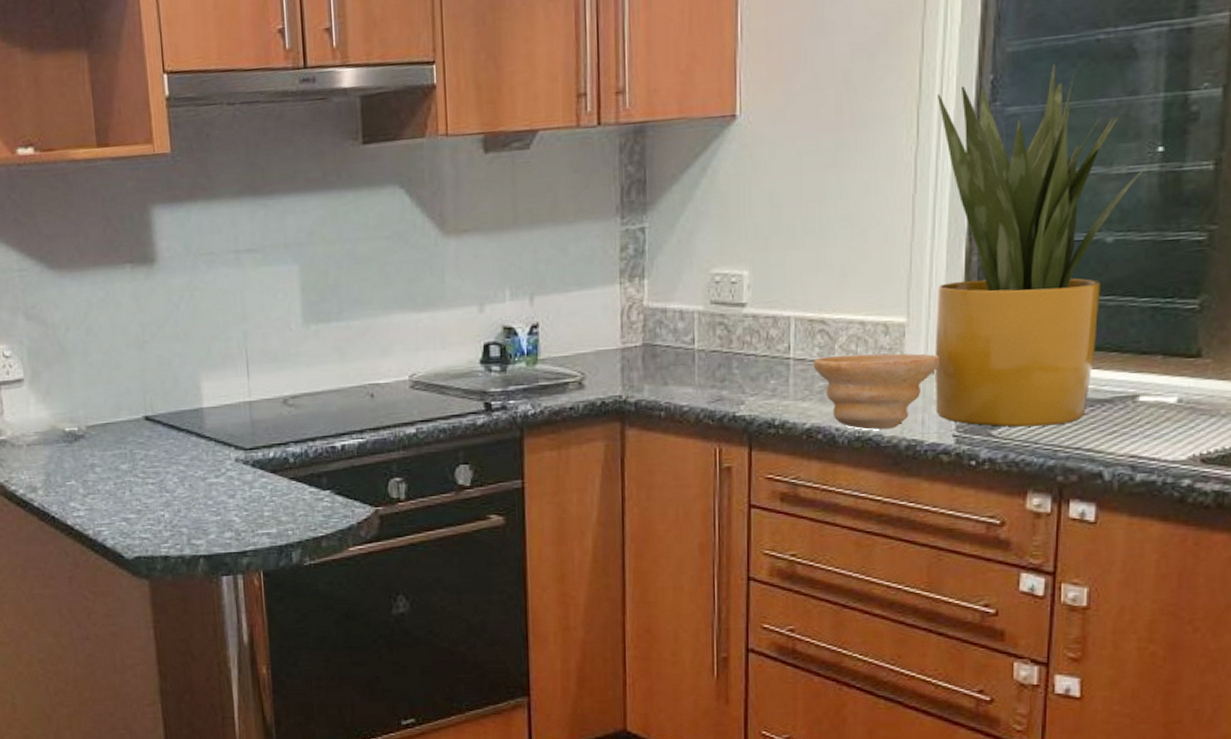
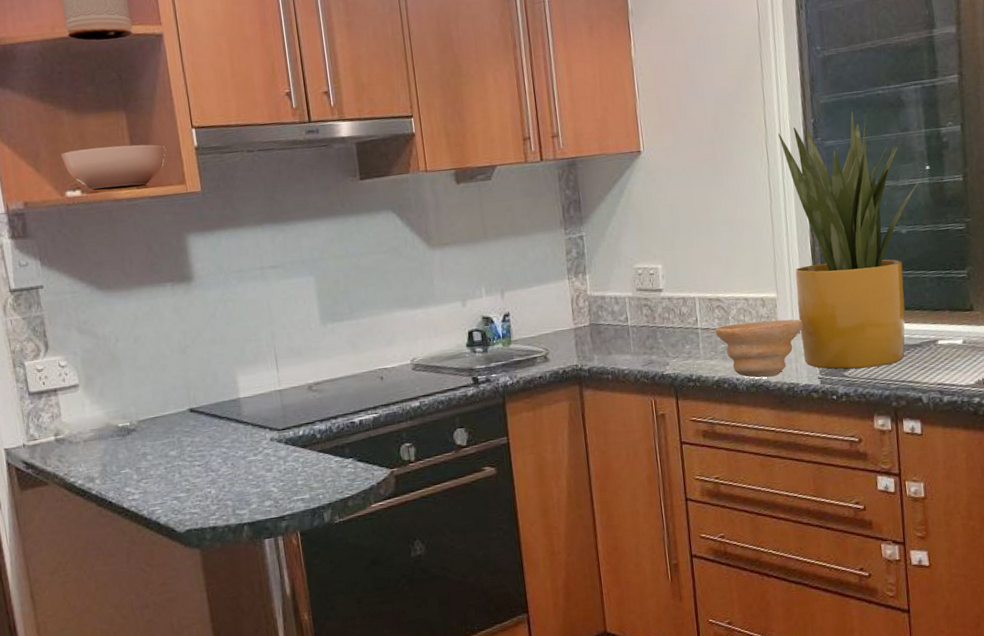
bowl: none [12,92,132,149] -> present [60,144,166,191]

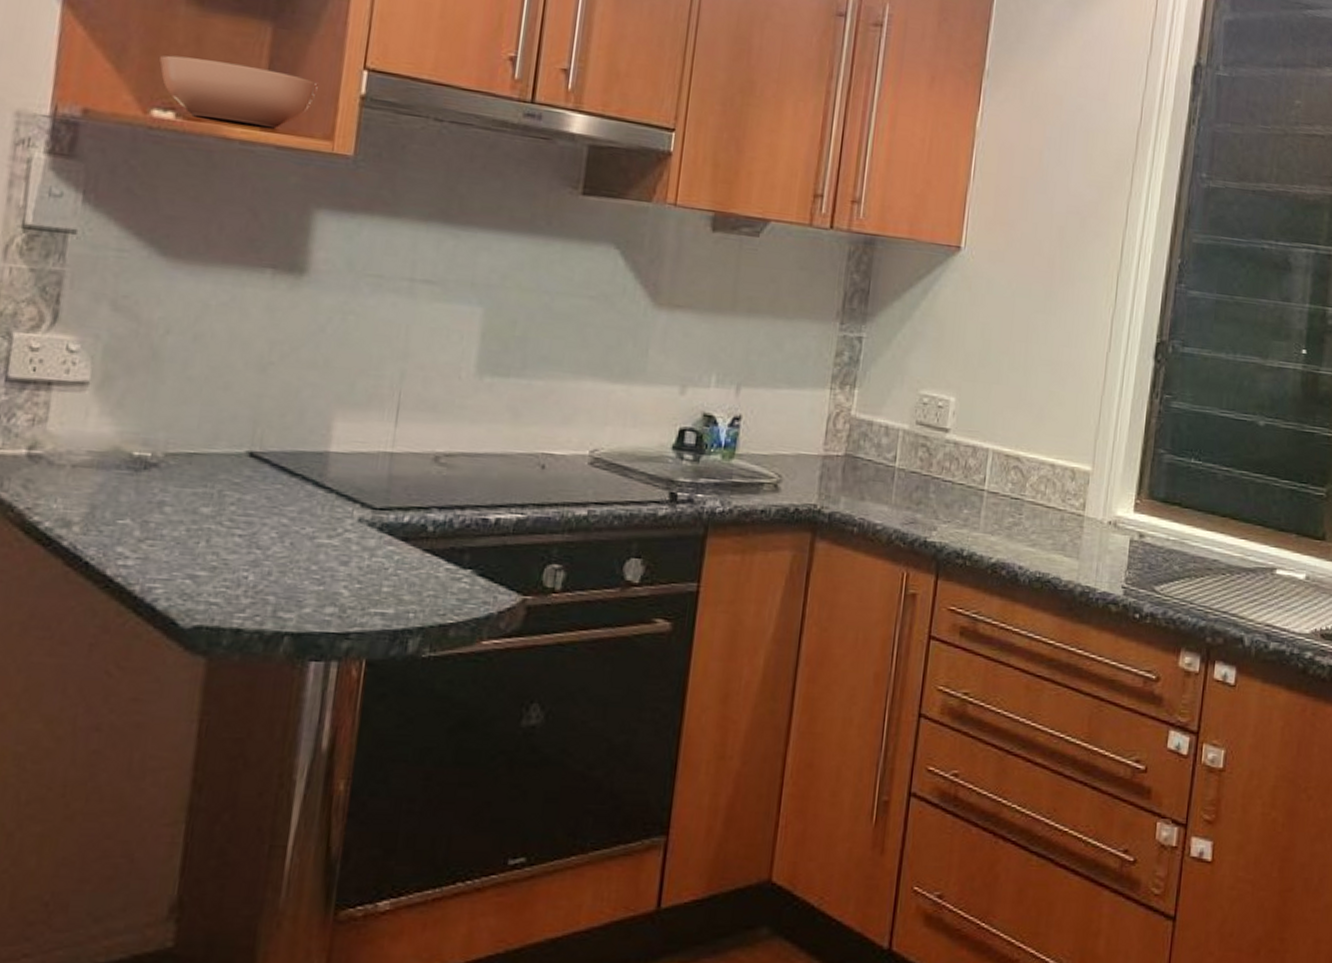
bowl: present [715,319,803,378] -> none [1004,493,1117,573]
planter: present [778,111,922,369] -> none [1109,262,1294,588]

